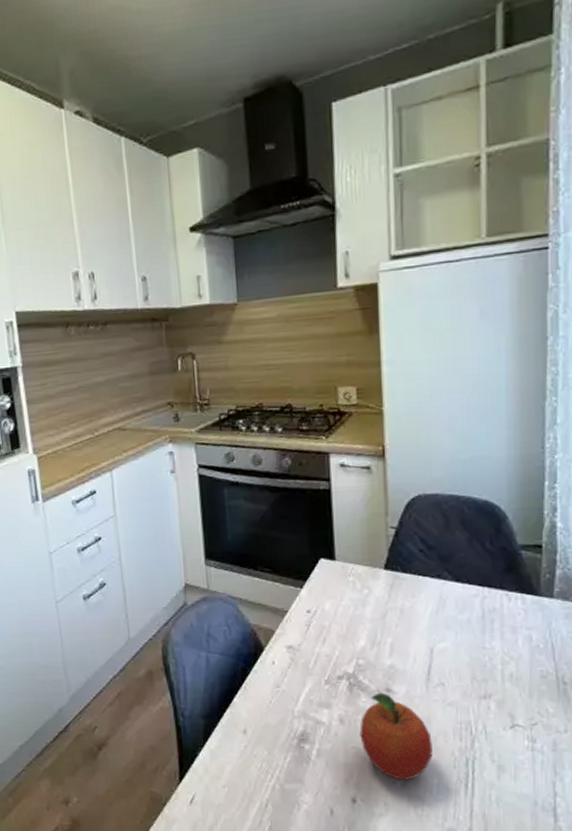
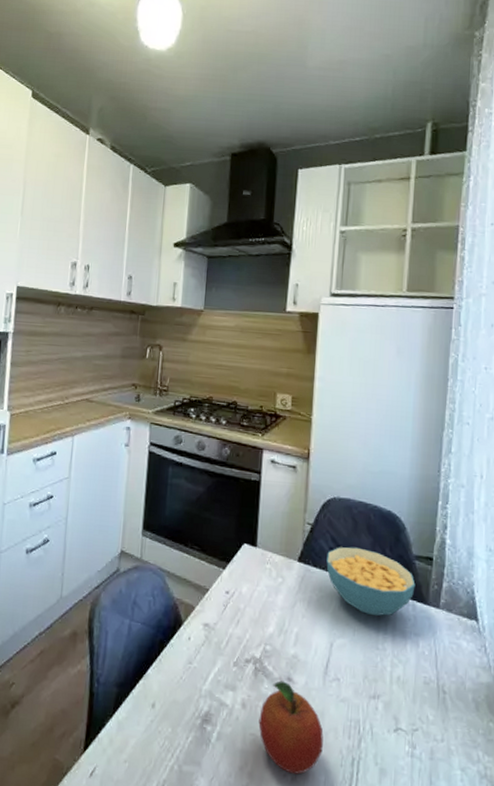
cereal bowl: none [417,545,523,615] -> present [326,547,416,616]

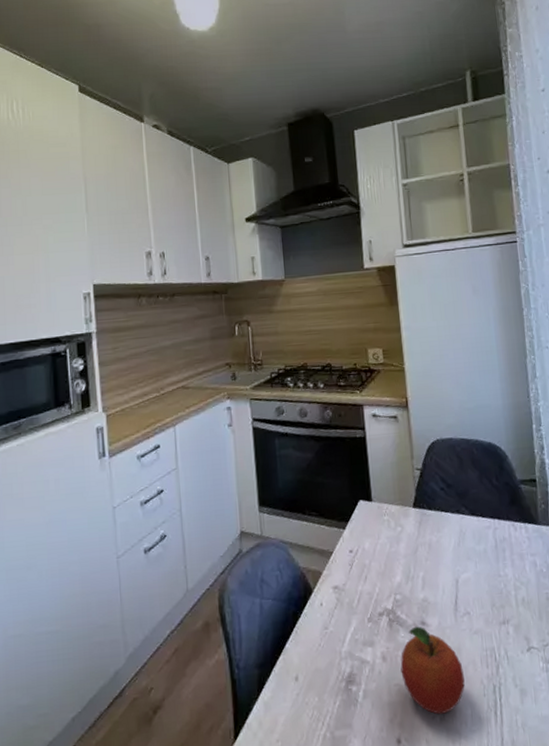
cereal bowl: present [326,547,416,616] -> none [439,483,525,546]

